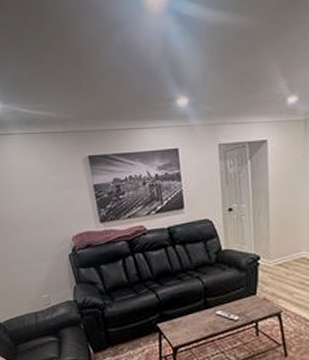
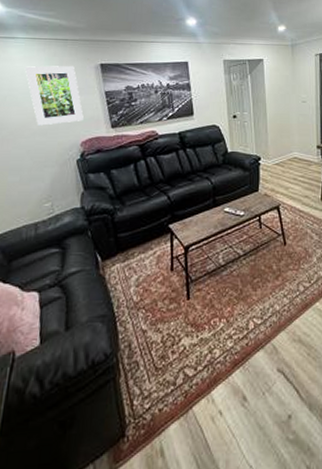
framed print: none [20,159,74,220] -> present [24,65,84,126]

